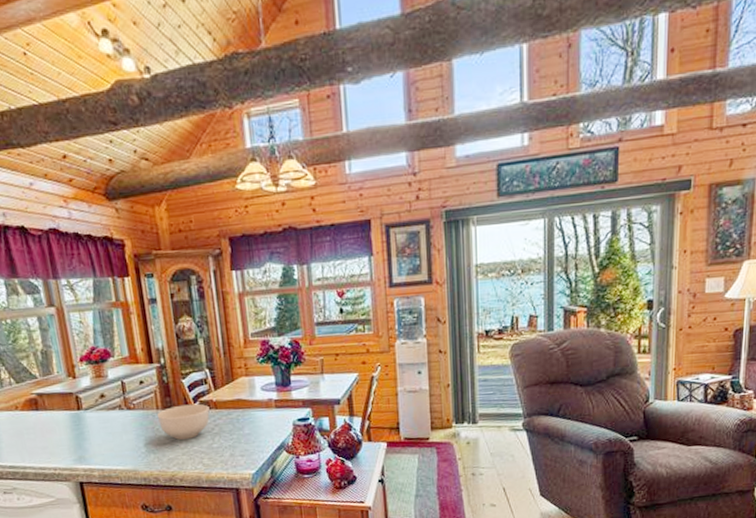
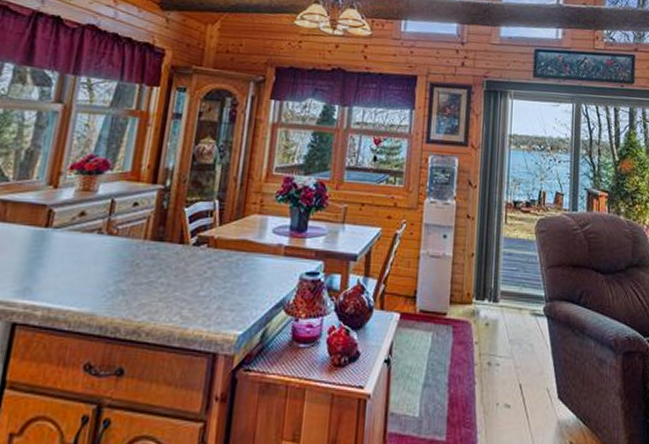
bowl: present [157,403,210,440] -> none [141,237,208,281]

